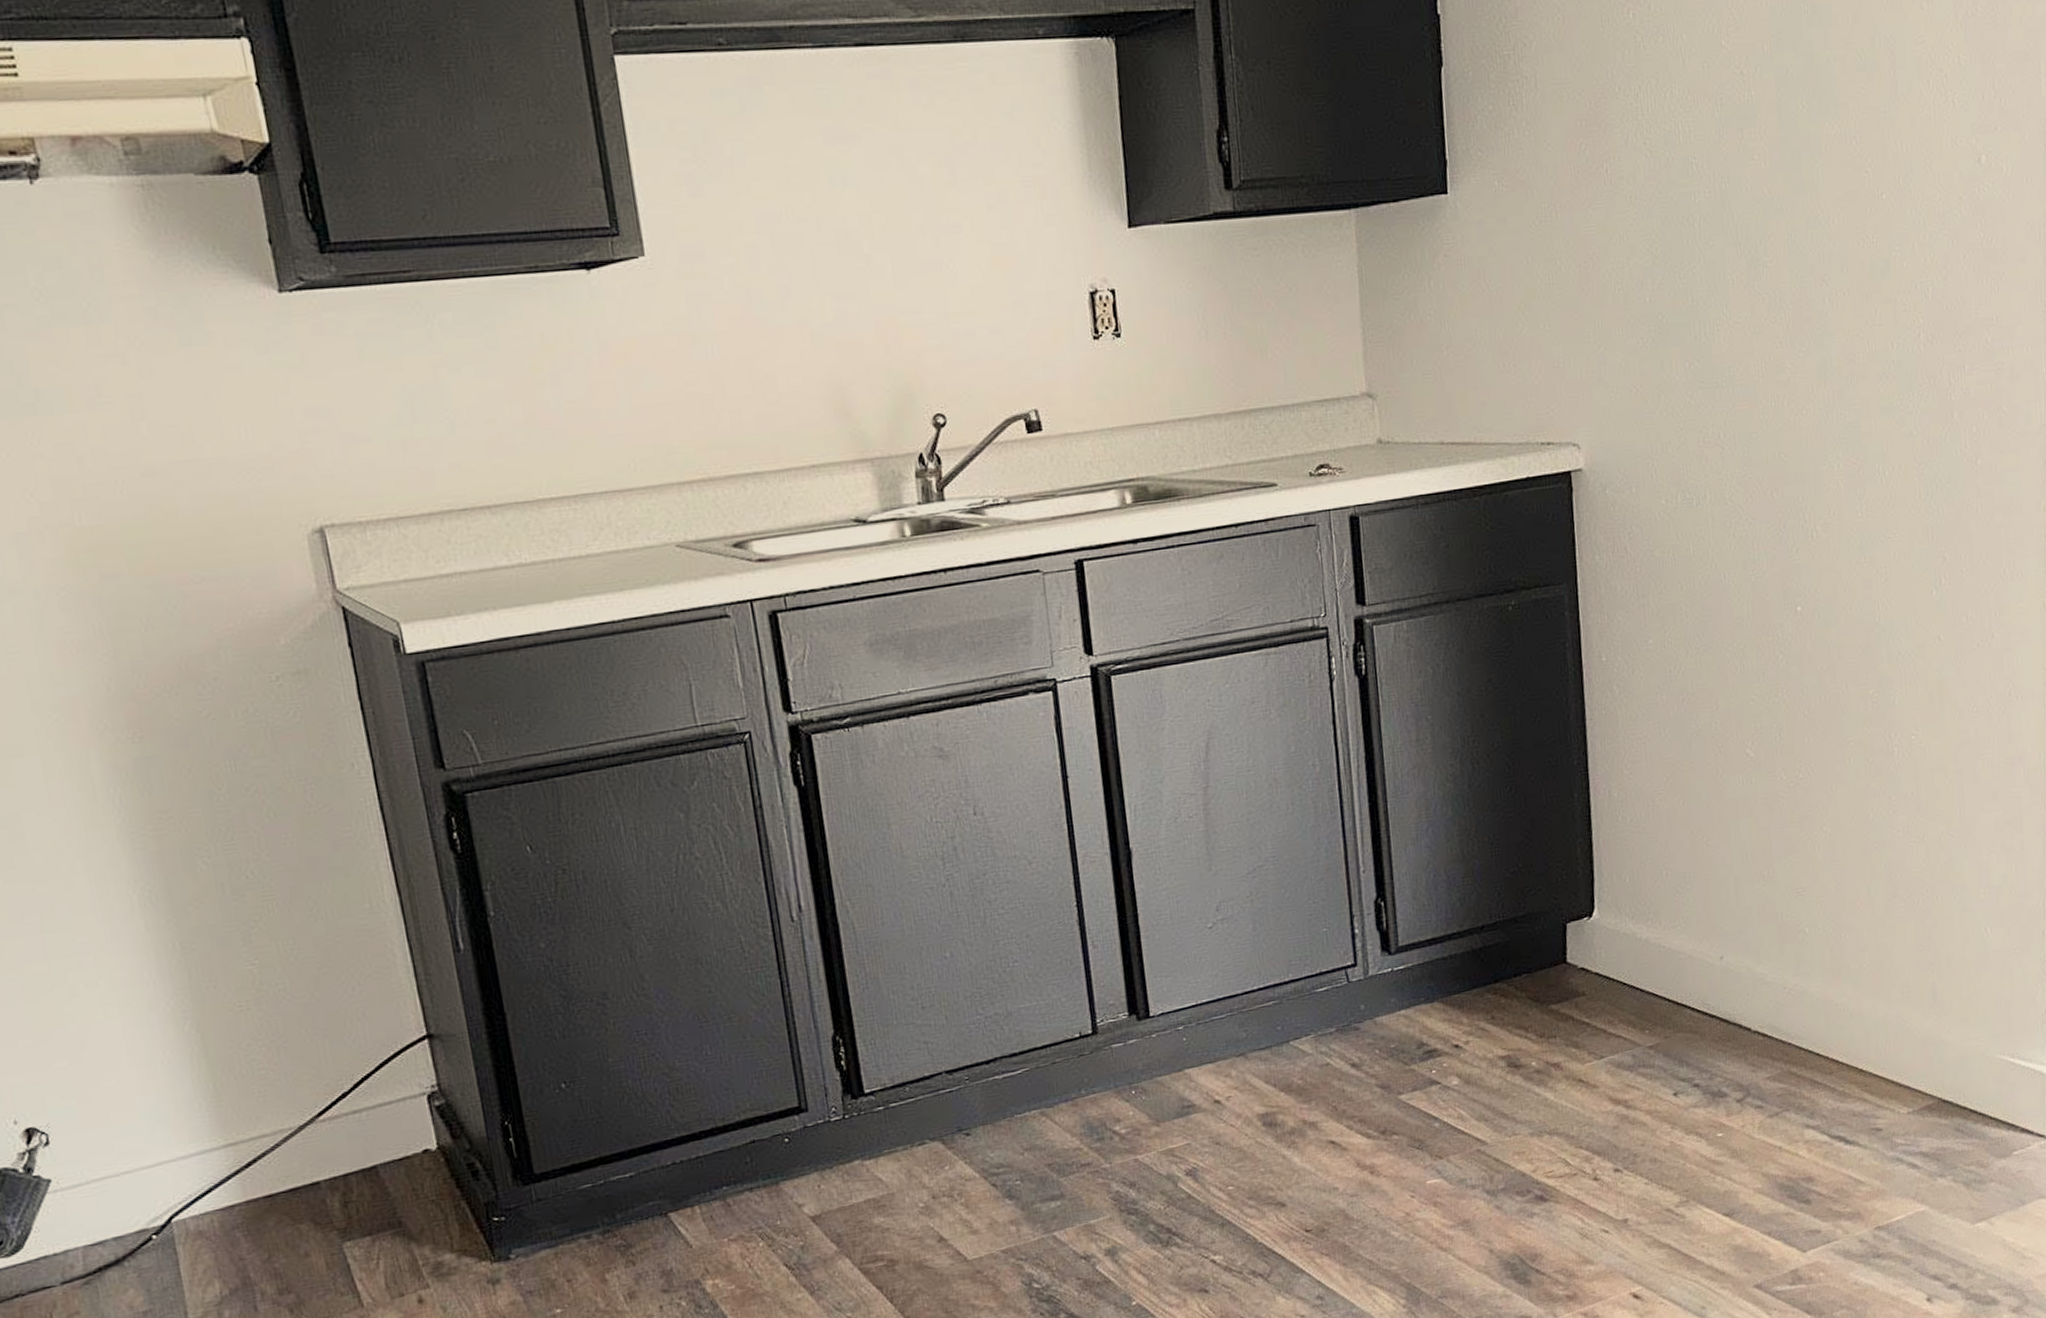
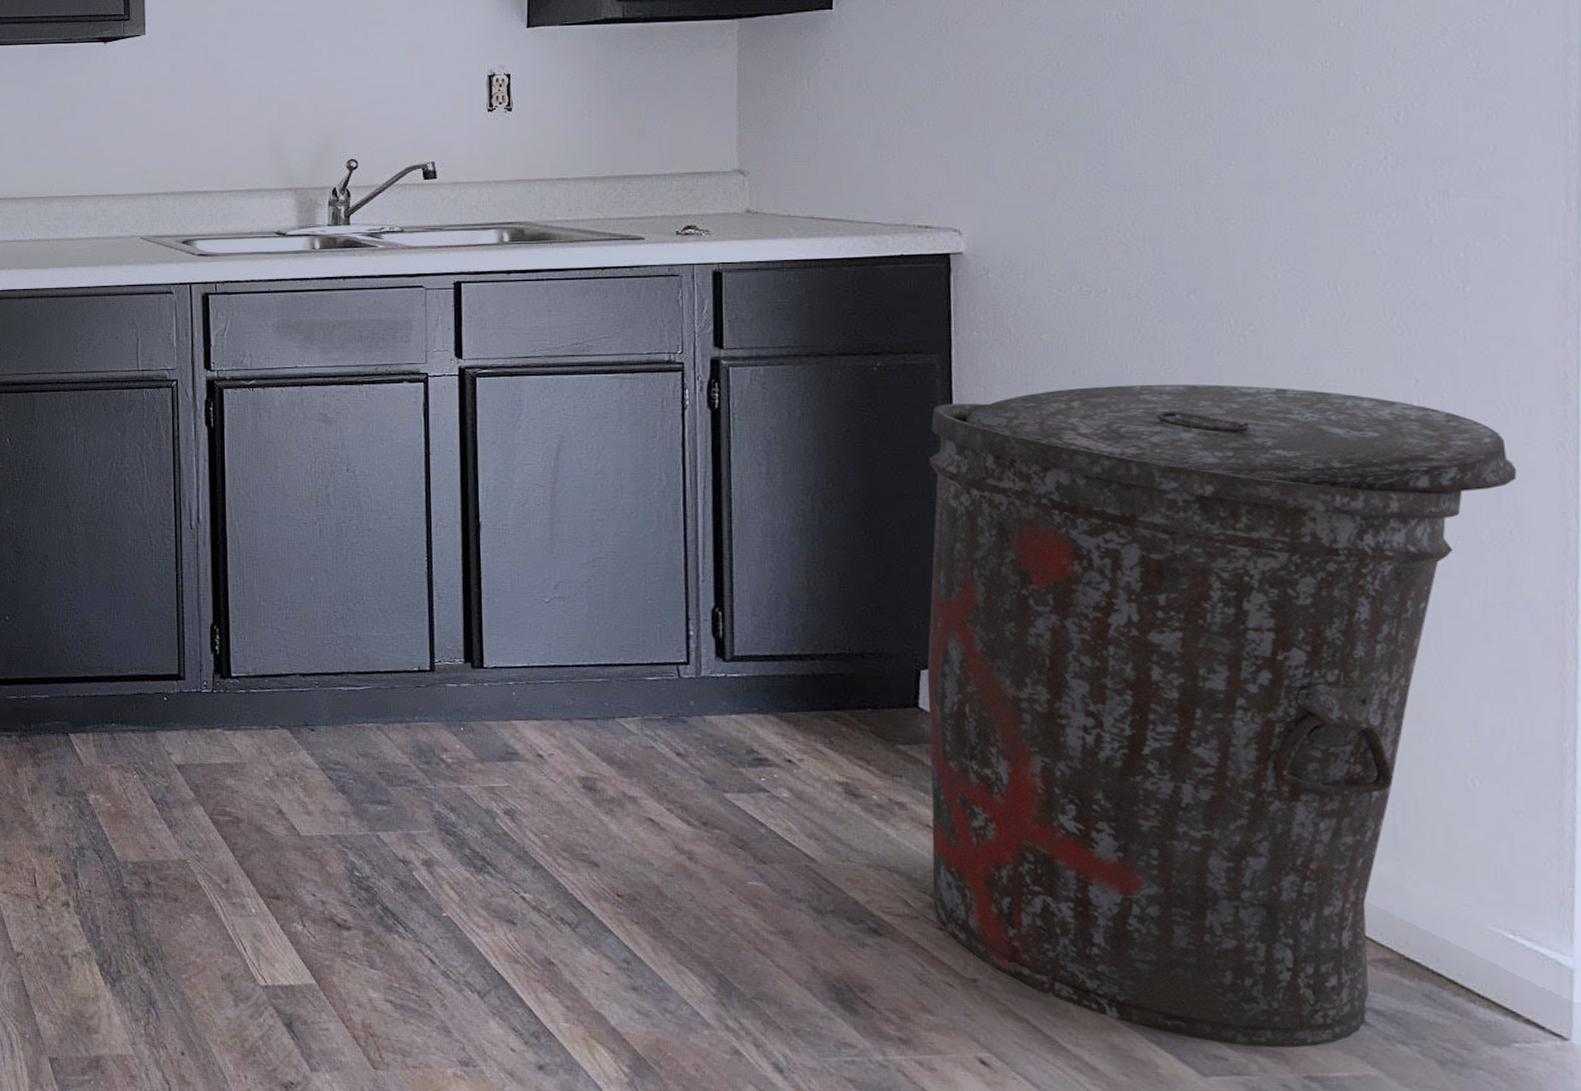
trash can: none [1563,578,2014,1223] -> present [926,384,1517,1048]

